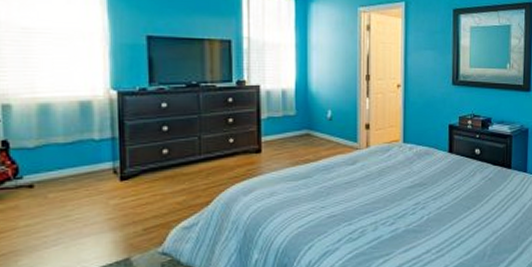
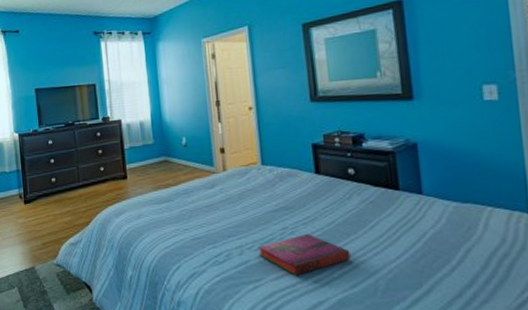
hardback book: none [391,207,469,248] -> present [258,233,351,276]

